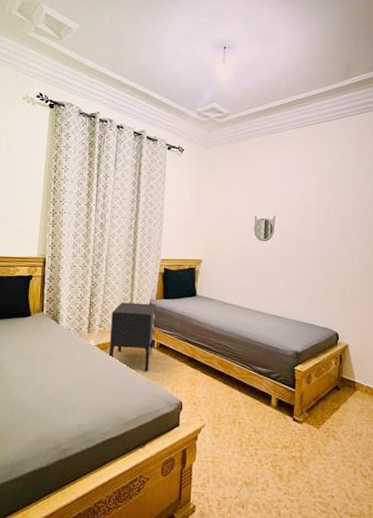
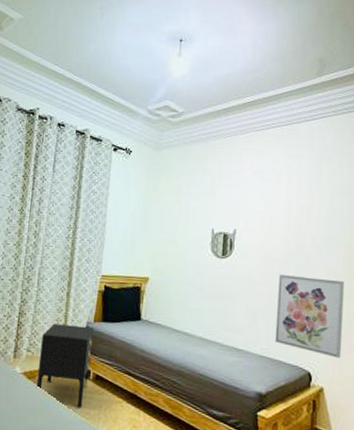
wall art: none [309,252,366,320] -> present [275,274,345,359]

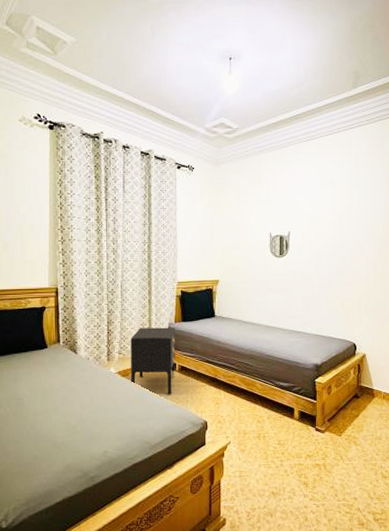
wall art: present [275,274,345,359] -> none [326,266,380,330]

